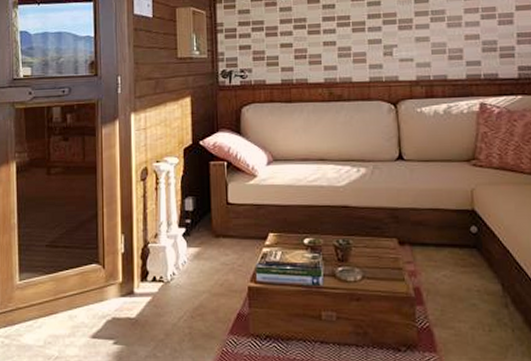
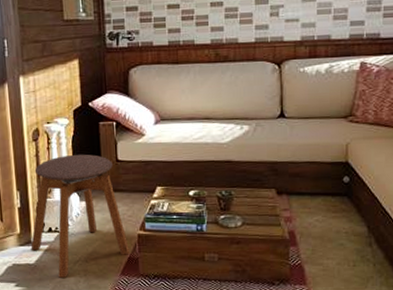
stool: none [132,195,240,335] -> present [30,154,131,278]

